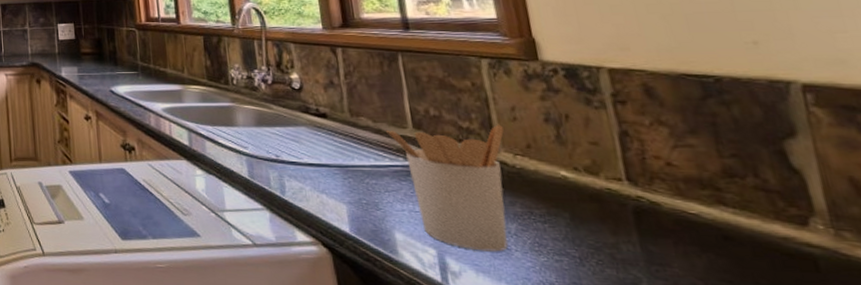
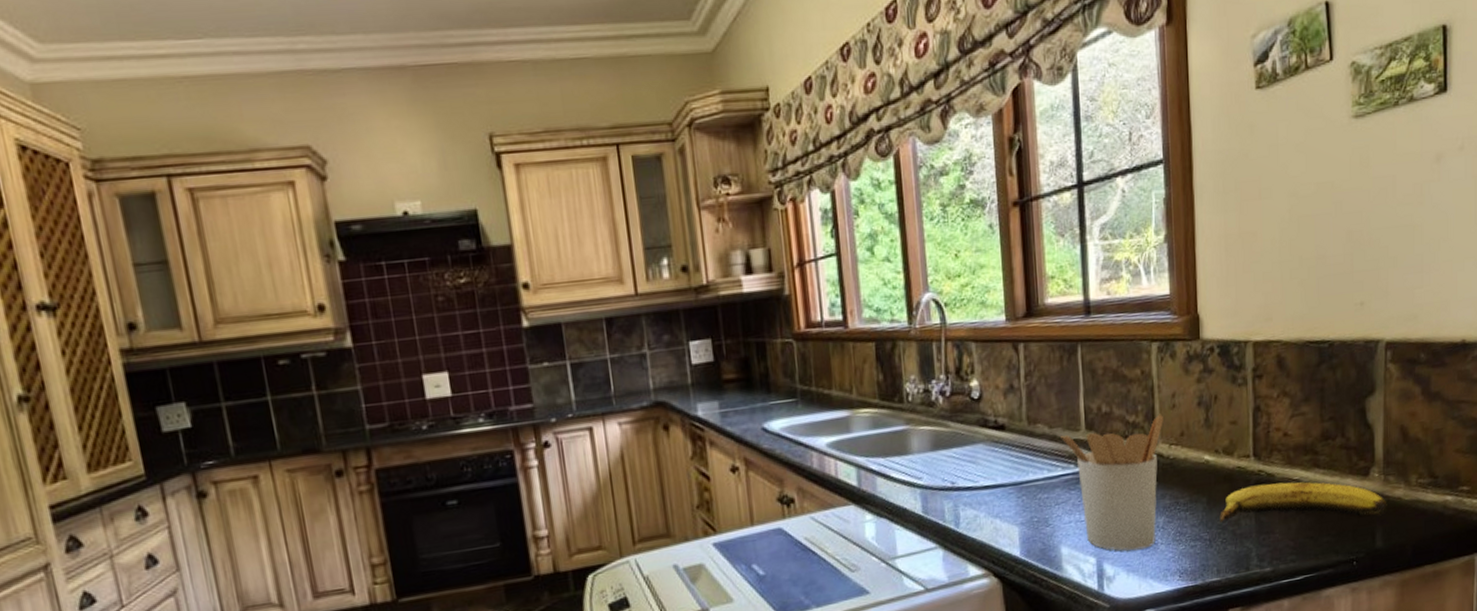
banana: none [588,210,848,273] -> present [1218,481,1387,524]

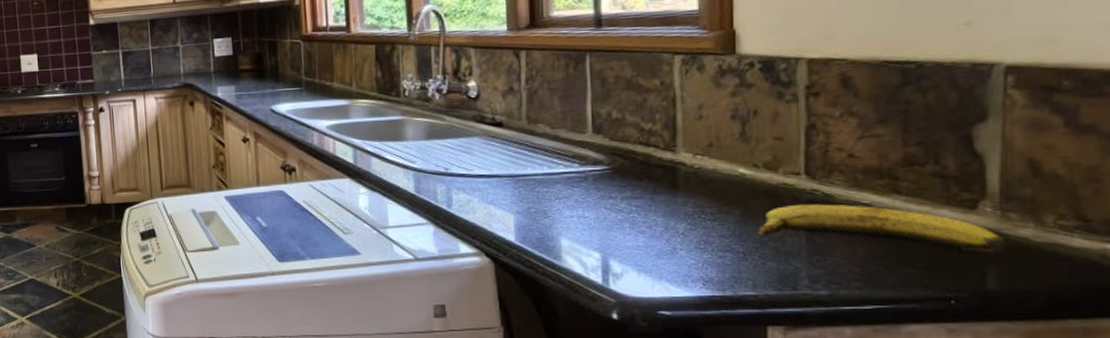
utensil holder: present [1061,413,1163,551] -> none [564,124,687,252]

